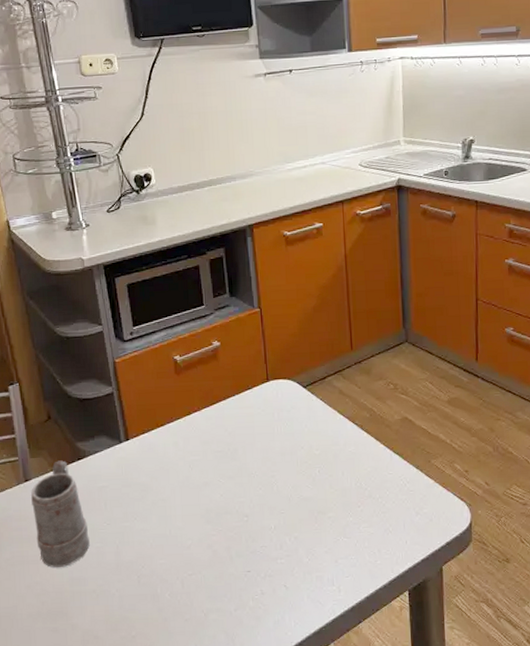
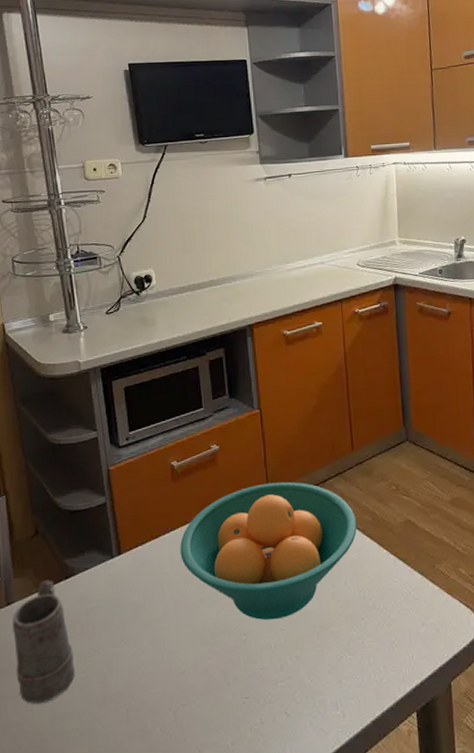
fruit bowl: none [184,378,355,504] -> present [180,481,357,621]

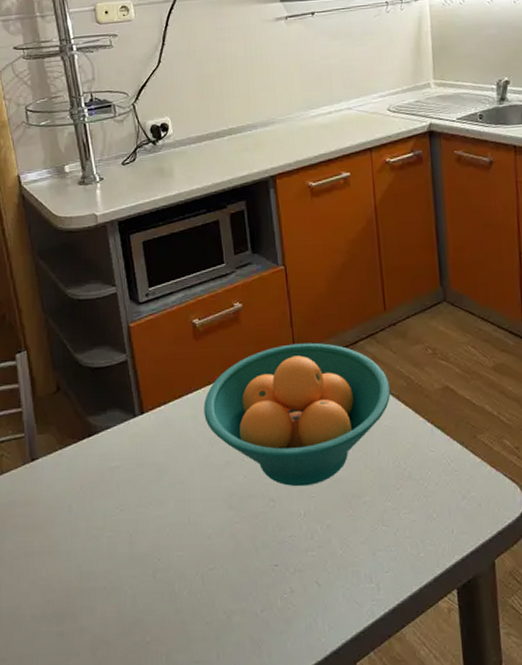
mug: present [13,580,75,704] -> none [37,437,100,560]

